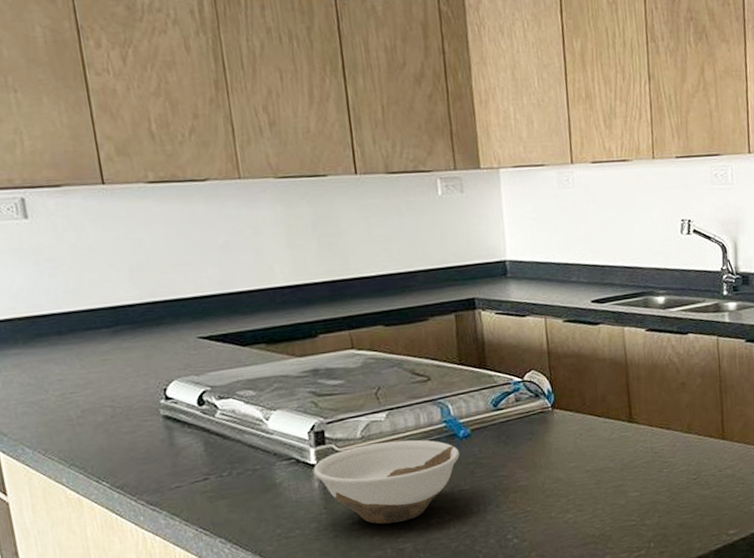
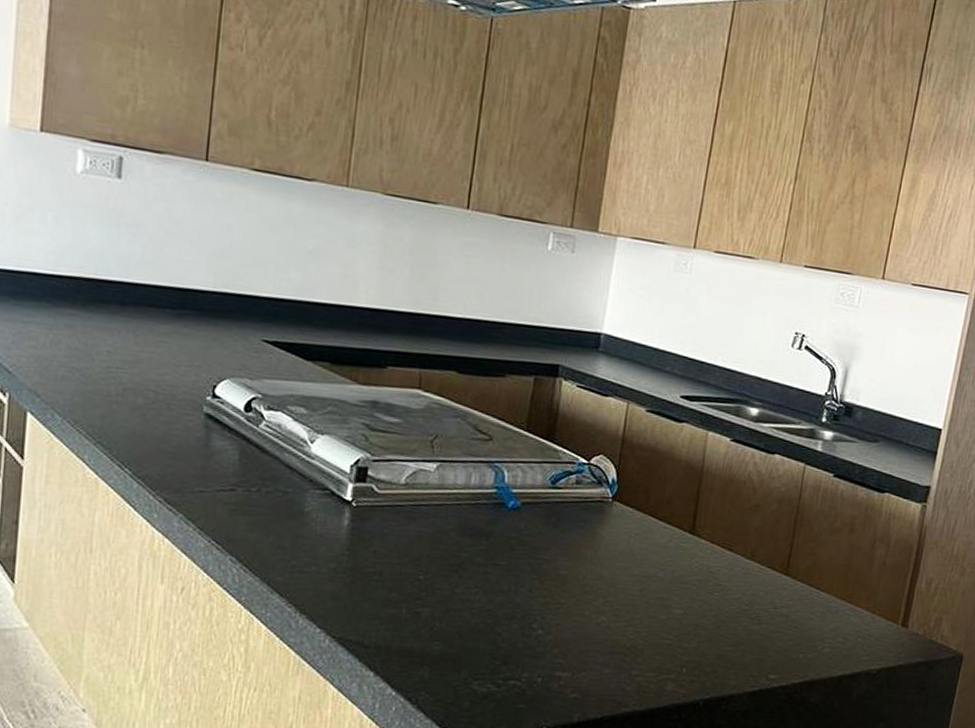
bowl: present [313,439,459,525] -> none [346,492,504,584]

